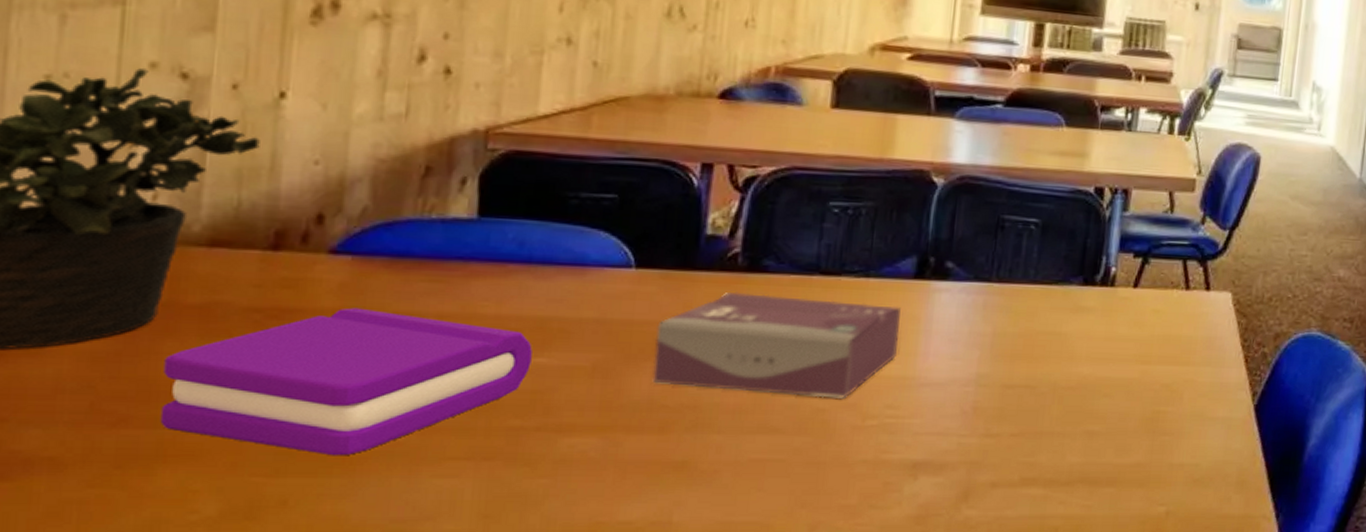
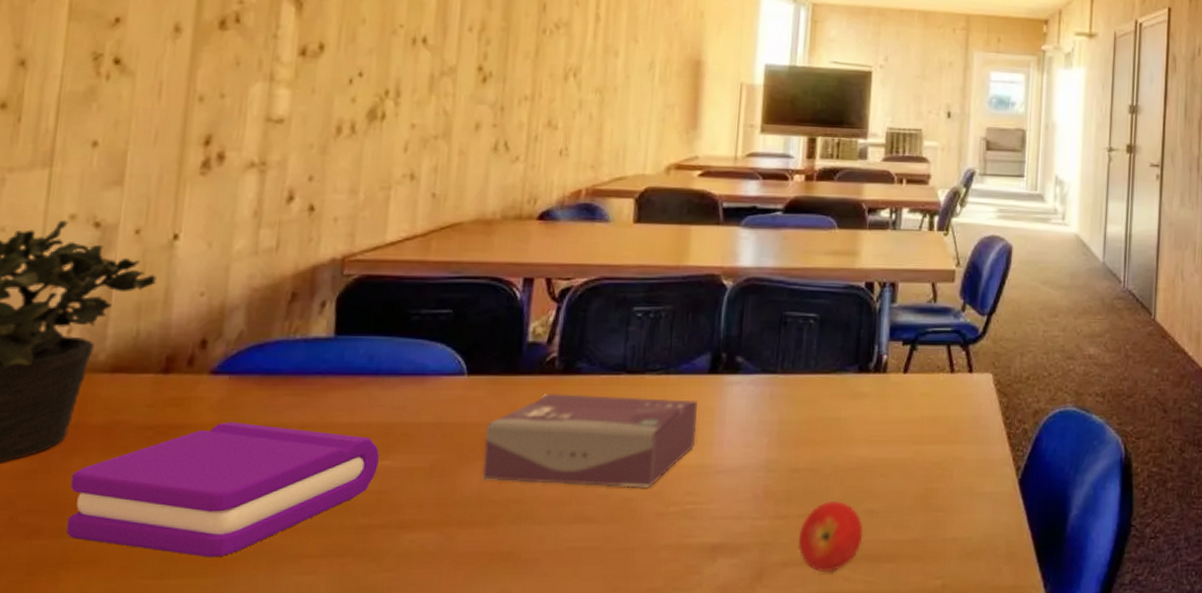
fruit: none [1009,420,1082,495] -> present [798,500,863,573]

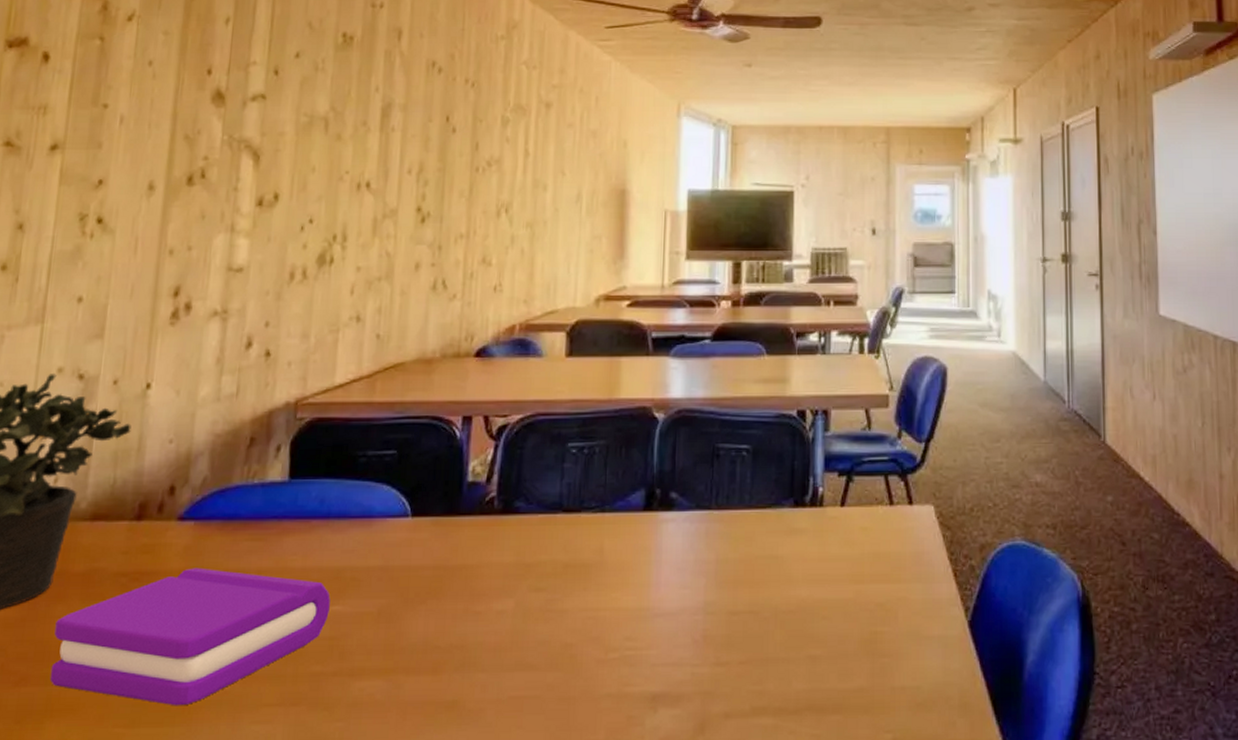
tissue box: present [482,393,698,488] -> none [426,533,634,633]
fruit: present [798,500,863,573] -> none [740,645,807,725]

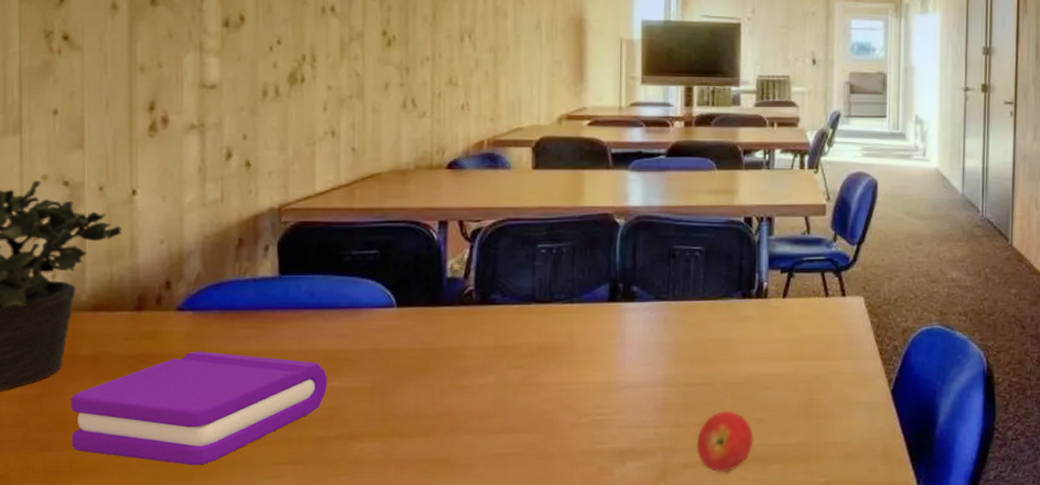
fruit: none [740,645,807,725] -> present [696,410,753,473]

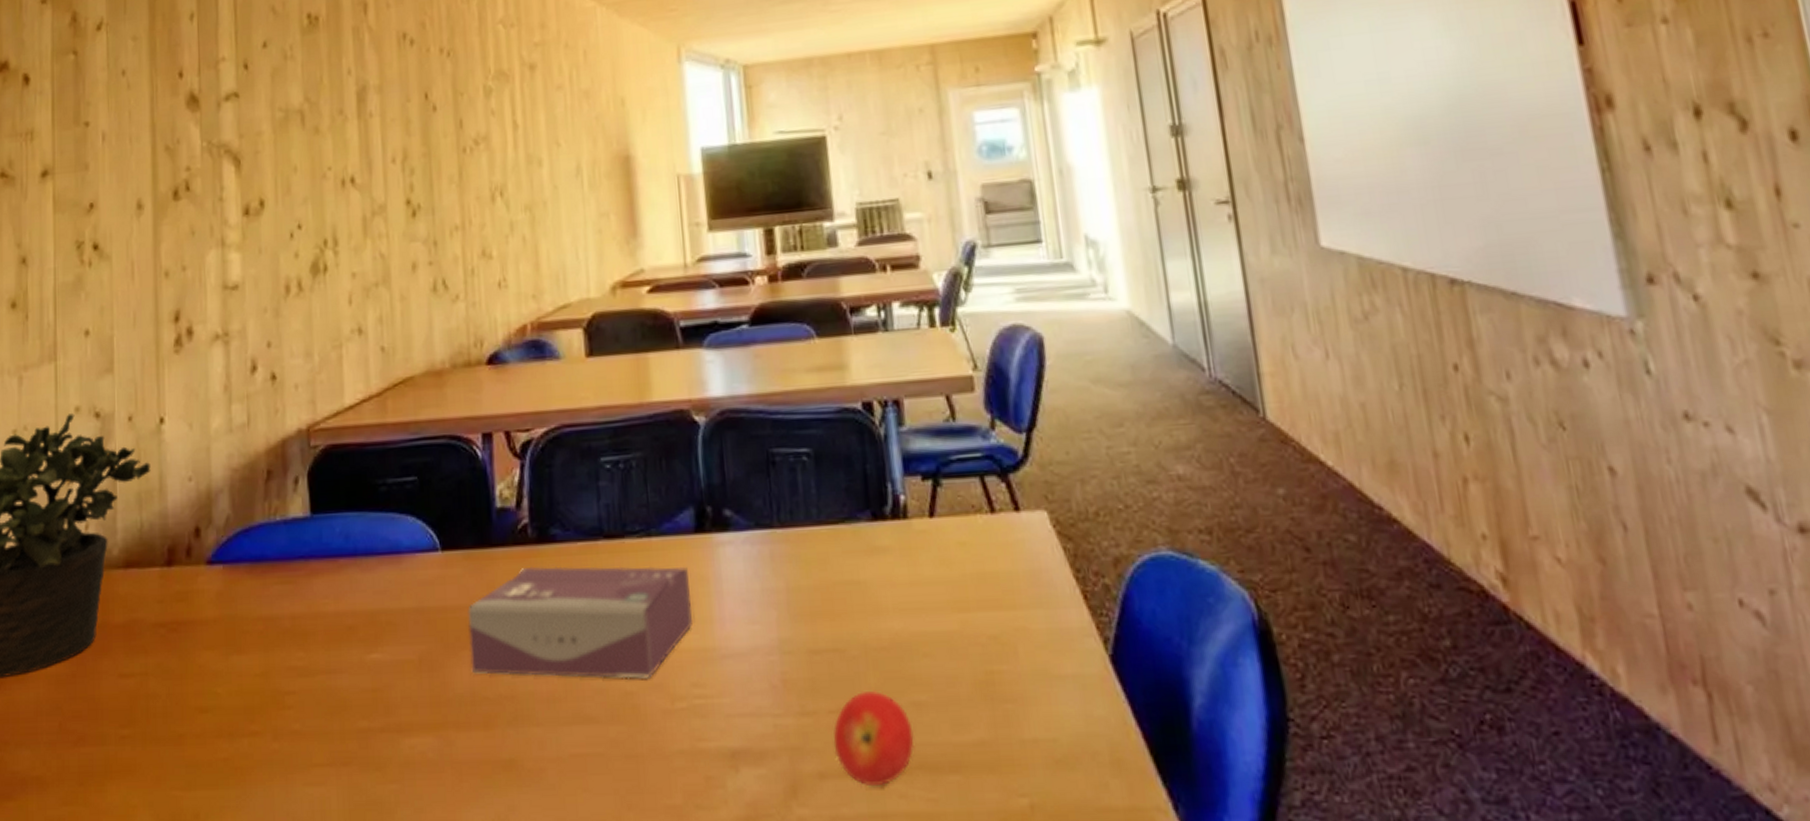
book: present [71,351,327,466] -> none [104,615,369,767]
tissue box: none [417,321,601,402] -> present [468,566,692,679]

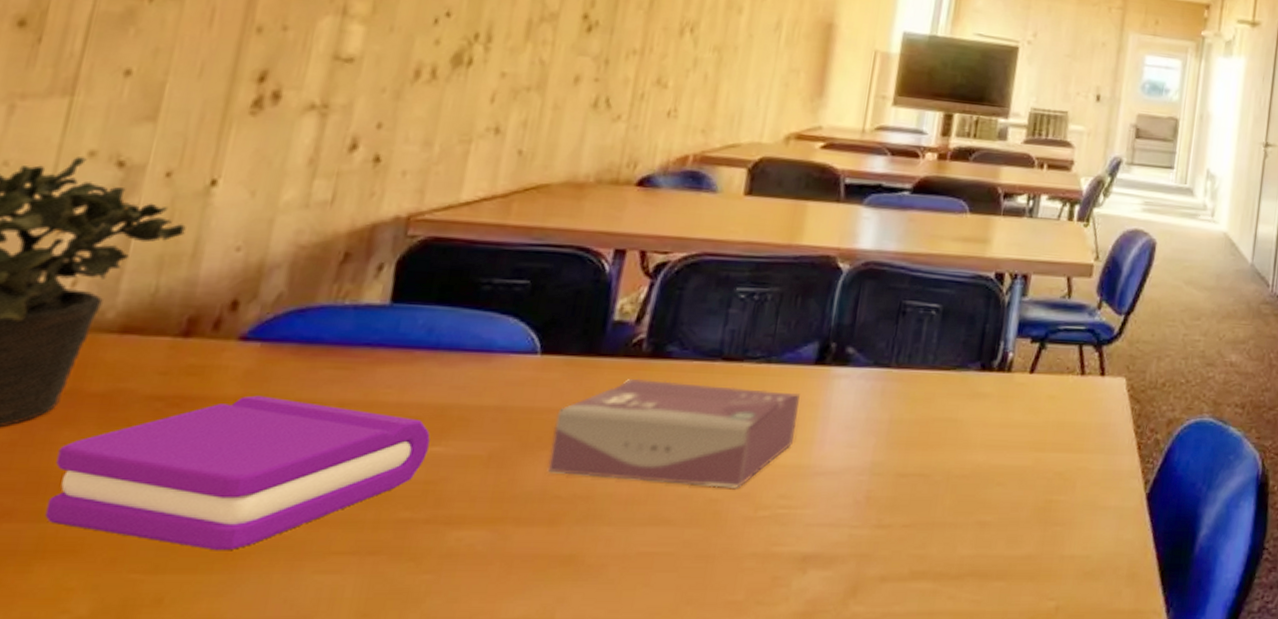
book: none [104,615,369,767] -> present [44,395,430,551]
fruit: present [833,690,915,787] -> none [899,510,974,589]

